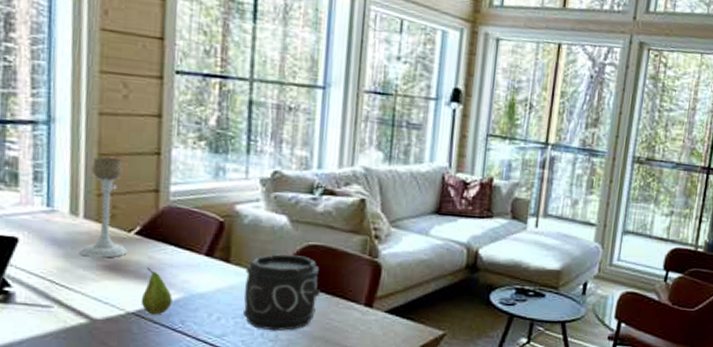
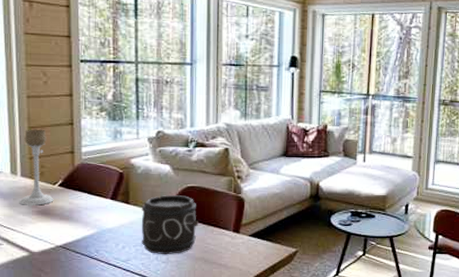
fruit: present [140,267,172,315] -> none [65,210,88,247]

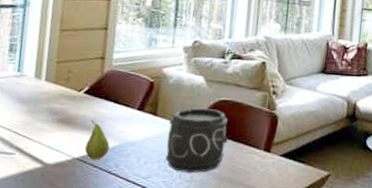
candle holder: present [20,129,54,206] -> none [40,31,78,113]
fruit: none [65,210,88,247] -> present [84,120,110,160]

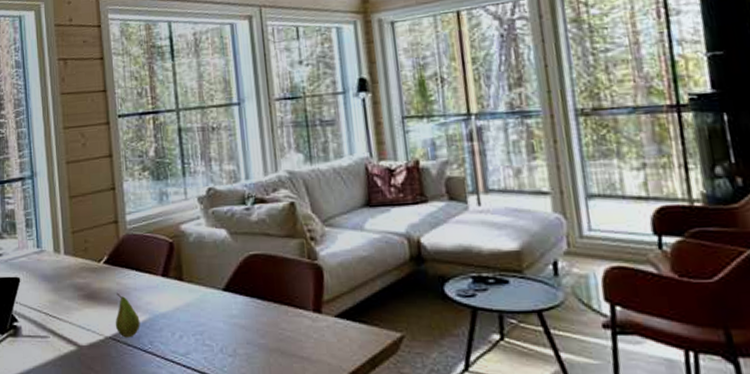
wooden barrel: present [165,108,228,173] -> none [197,266,268,345]

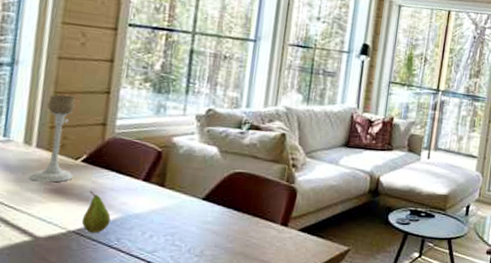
candle holder: none [65,197,100,289] -> present [30,94,76,183]

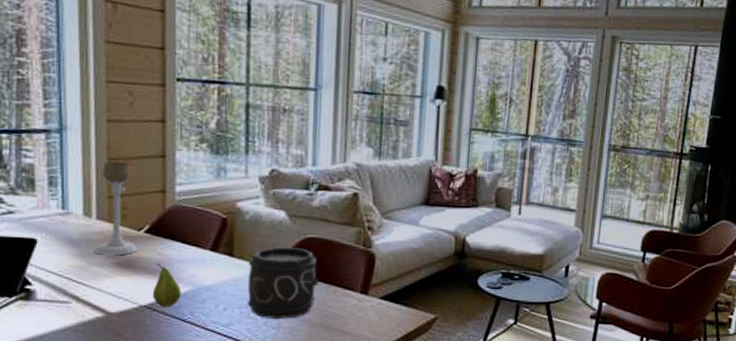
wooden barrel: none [172,180,243,247] -> present [247,247,318,319]

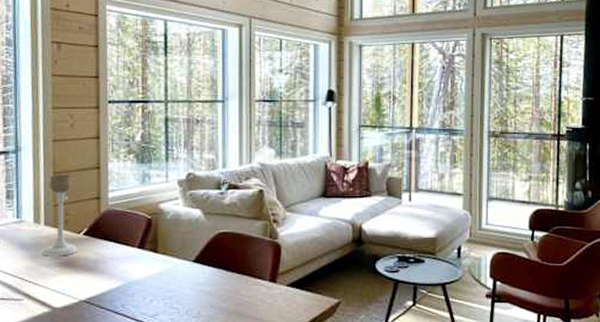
fruit: present [152,263,181,307] -> none [90,261,114,301]
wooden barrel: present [247,247,318,319] -> none [170,242,232,308]

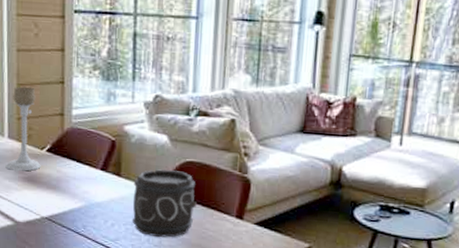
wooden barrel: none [170,242,232,308] -> present [132,169,197,238]

